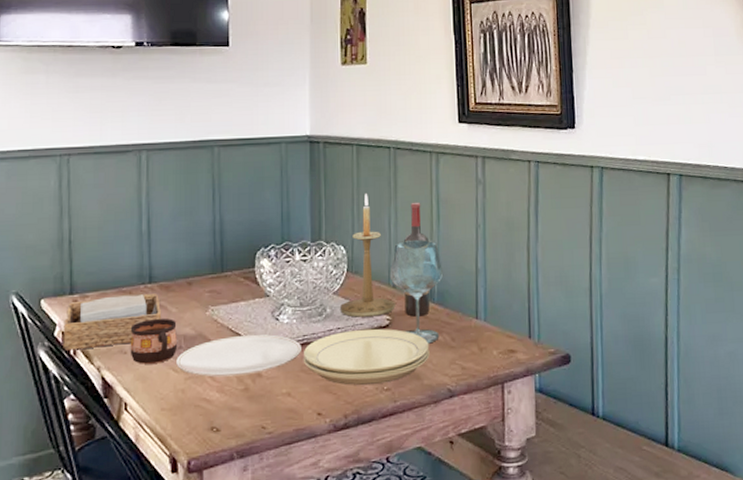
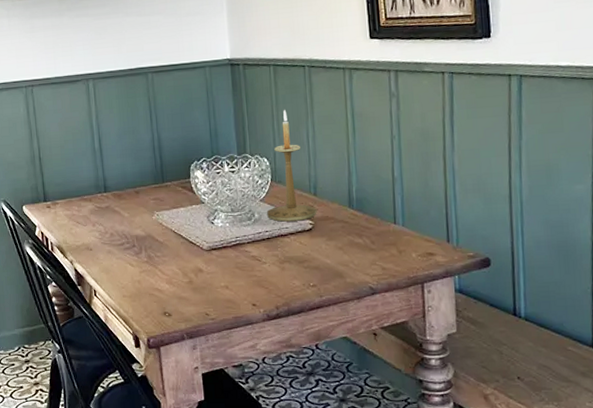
napkin holder: present [63,294,162,351] -> none [41,201,117,247]
cup: present [130,318,178,364] -> none [93,221,132,259]
plate: present [176,334,301,378] -> none [132,236,235,271]
plate: present [303,328,430,386] -> none [237,232,351,282]
wine glass: present [390,239,444,344] -> none [310,150,362,246]
wine bottle: present [403,202,430,317] -> none [321,116,349,222]

